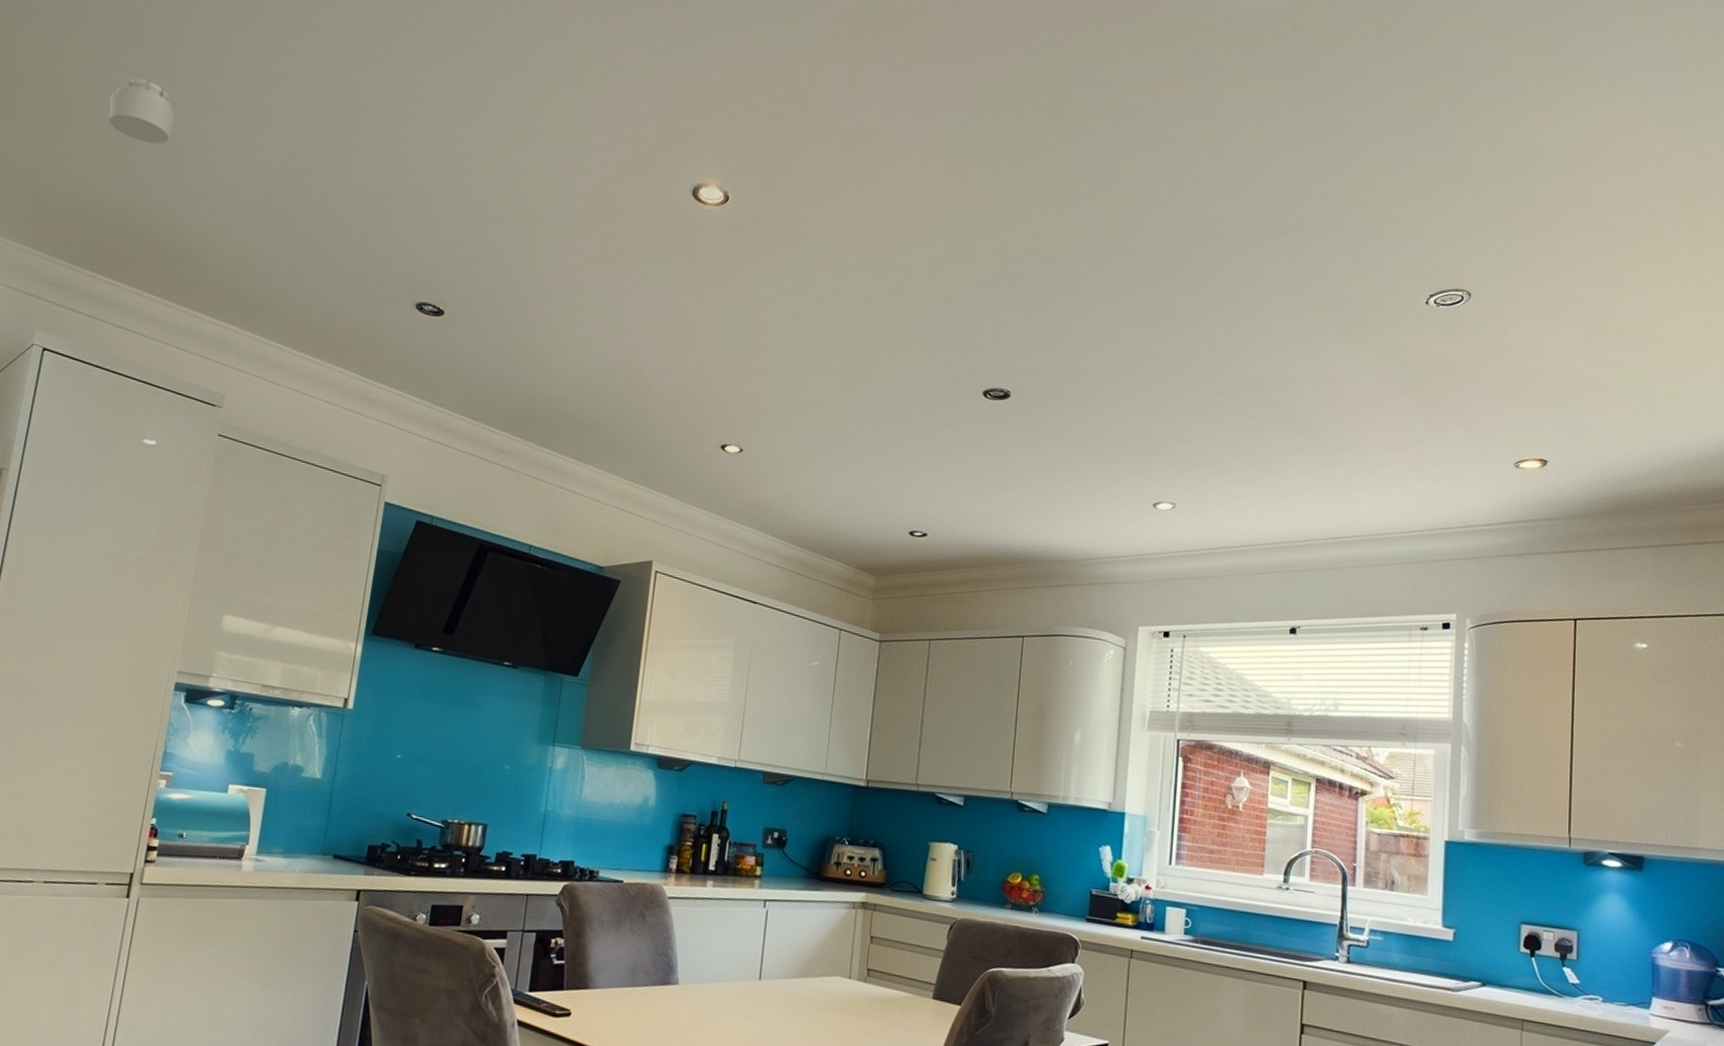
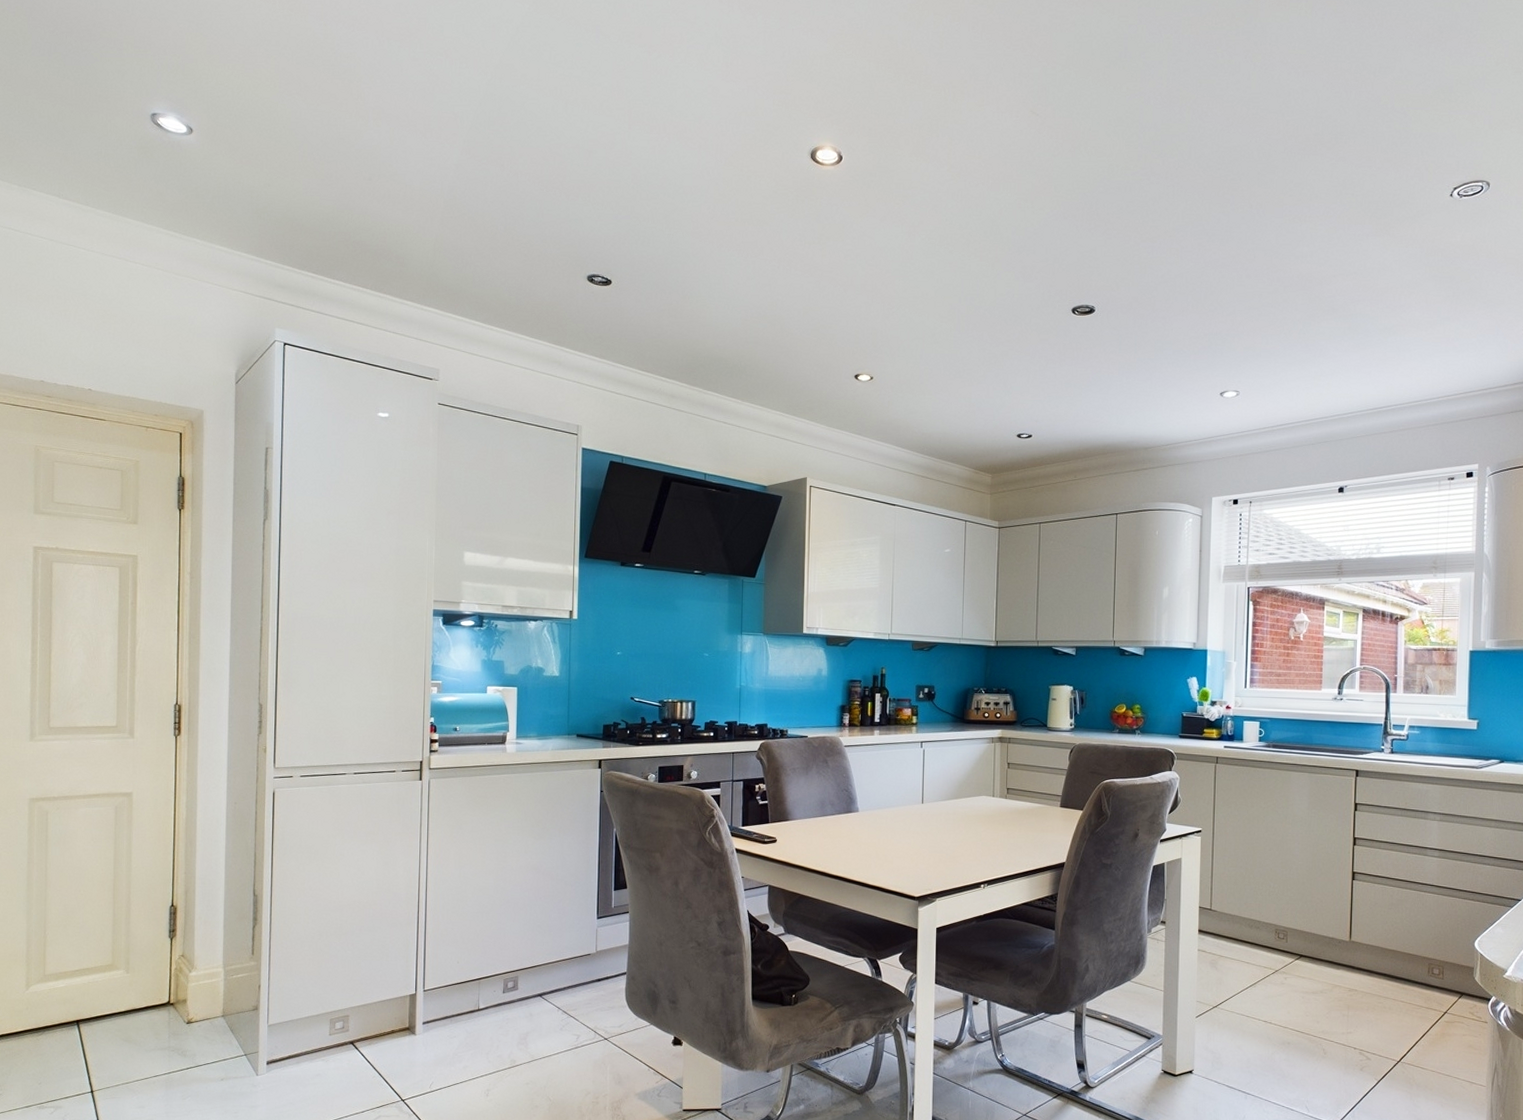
smoke detector: present [108,77,176,144] -> none [305,97,363,155]

